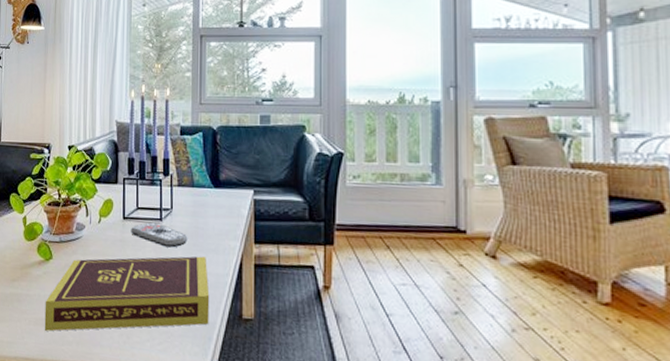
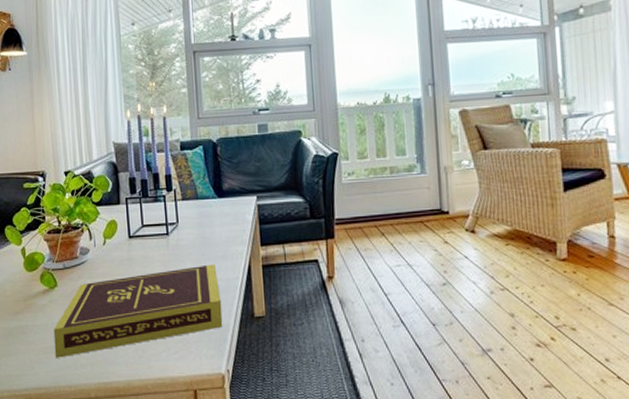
remote control: present [131,222,188,248] -> none [137,237,196,260]

